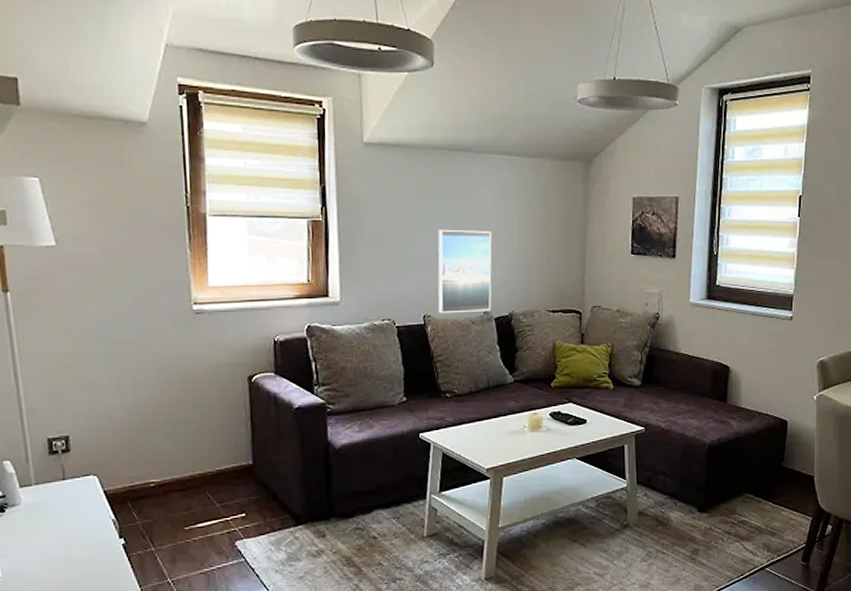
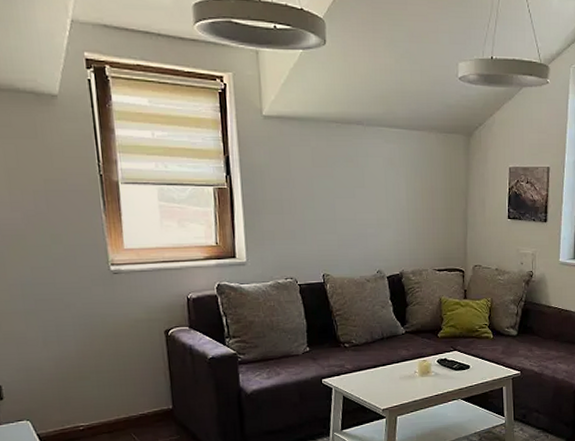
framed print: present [438,229,492,314] -> none [334,196,384,273]

